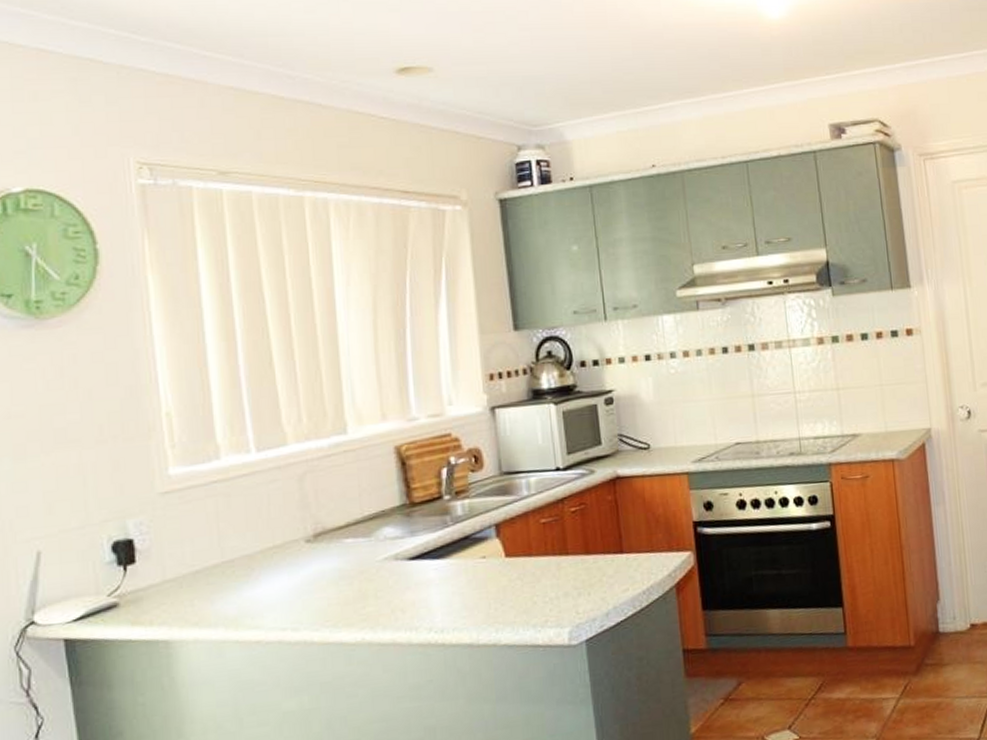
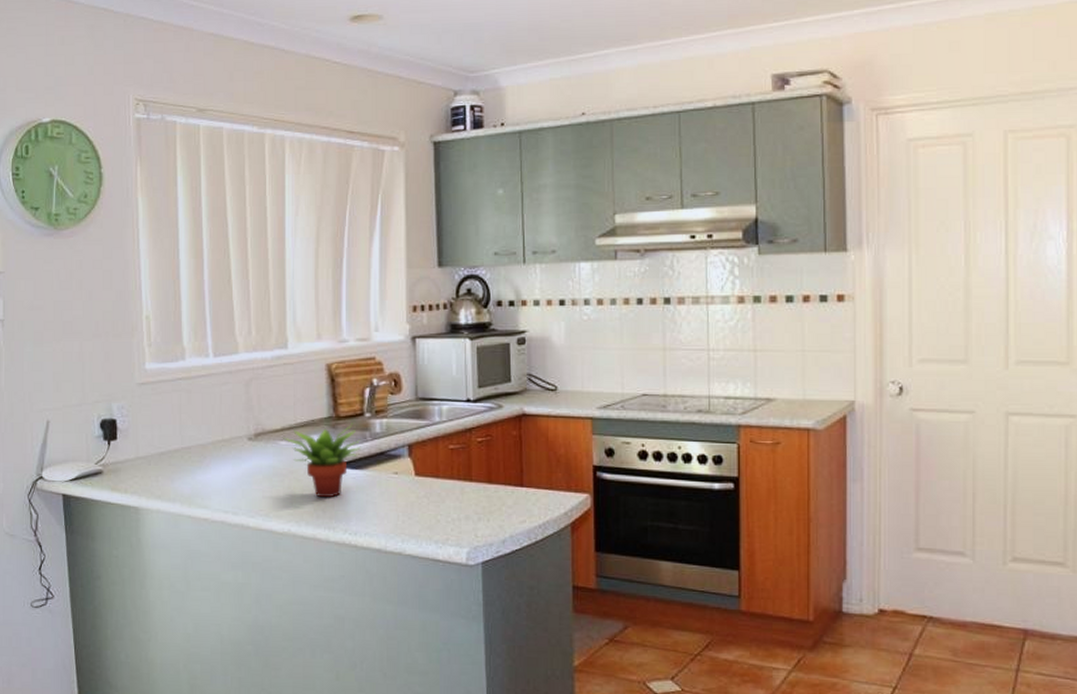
succulent plant: none [348,508,442,597] -> present [283,423,361,498]

